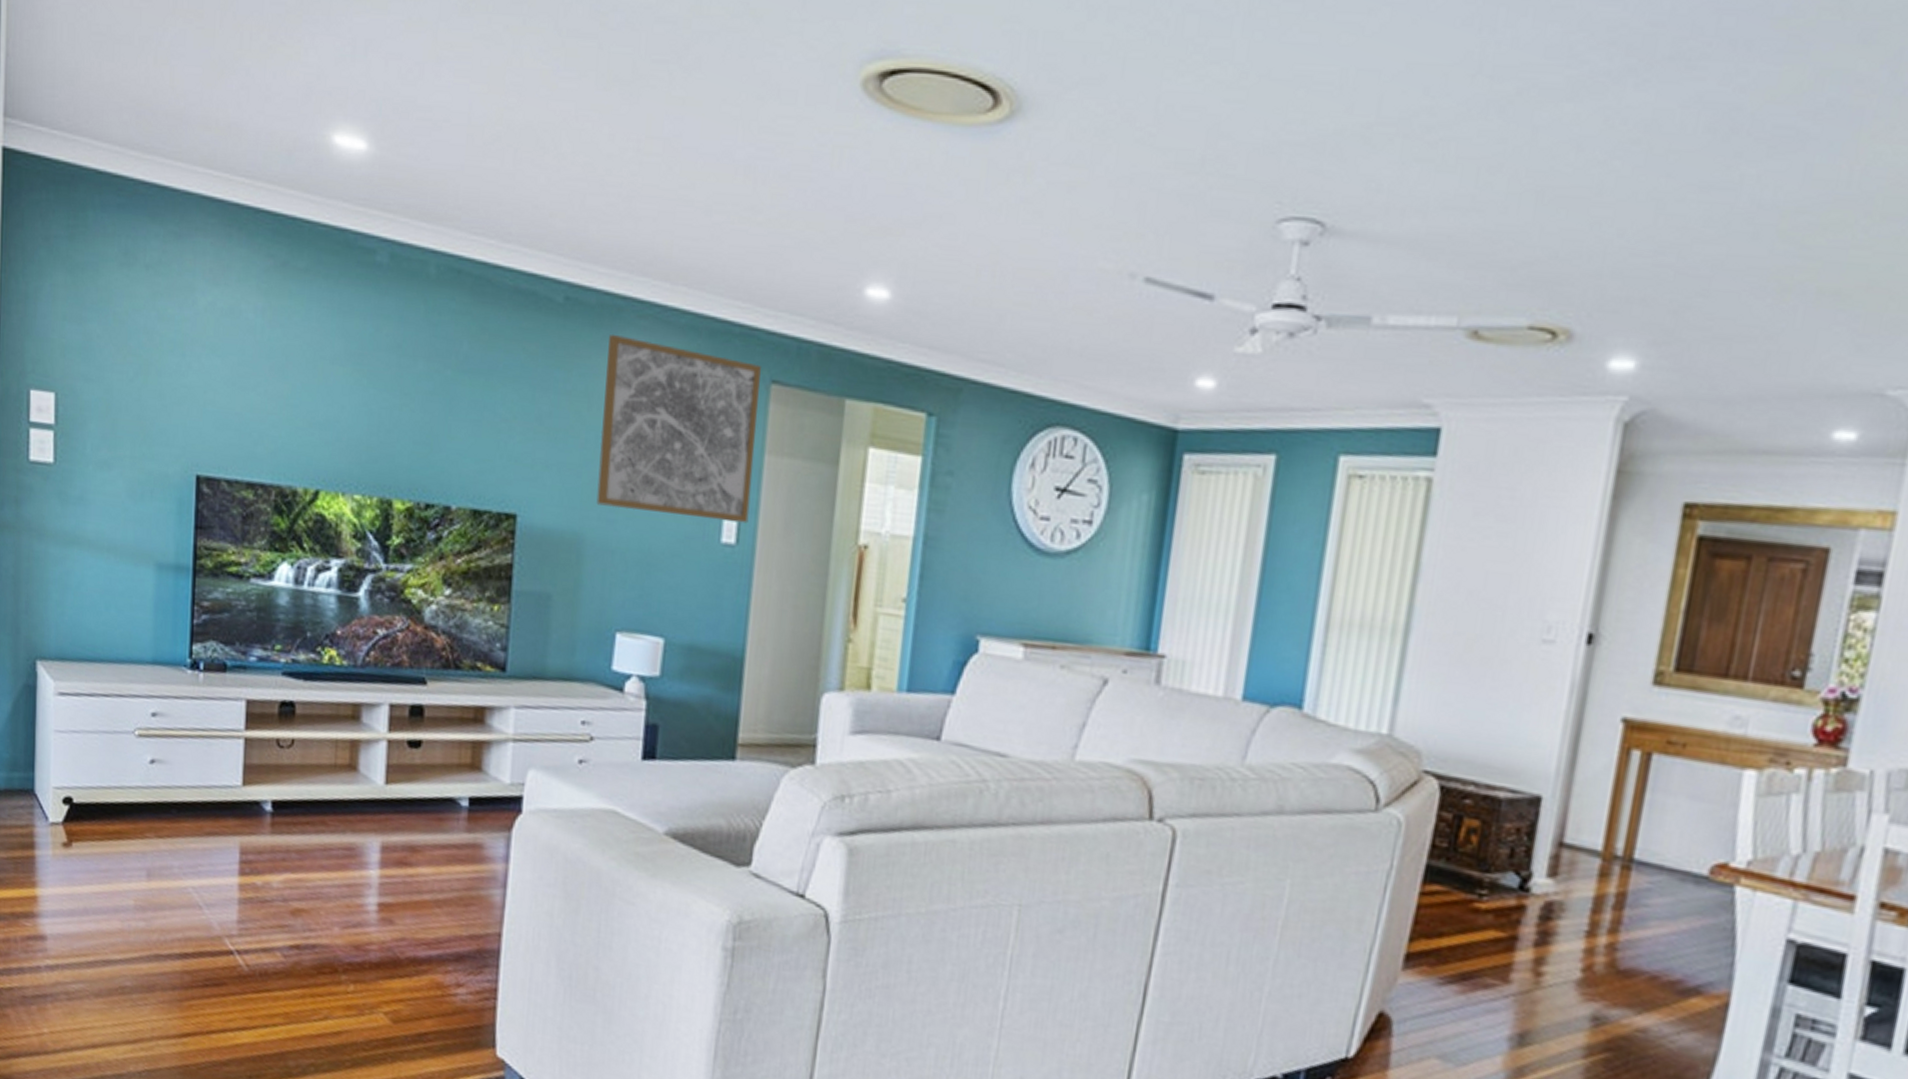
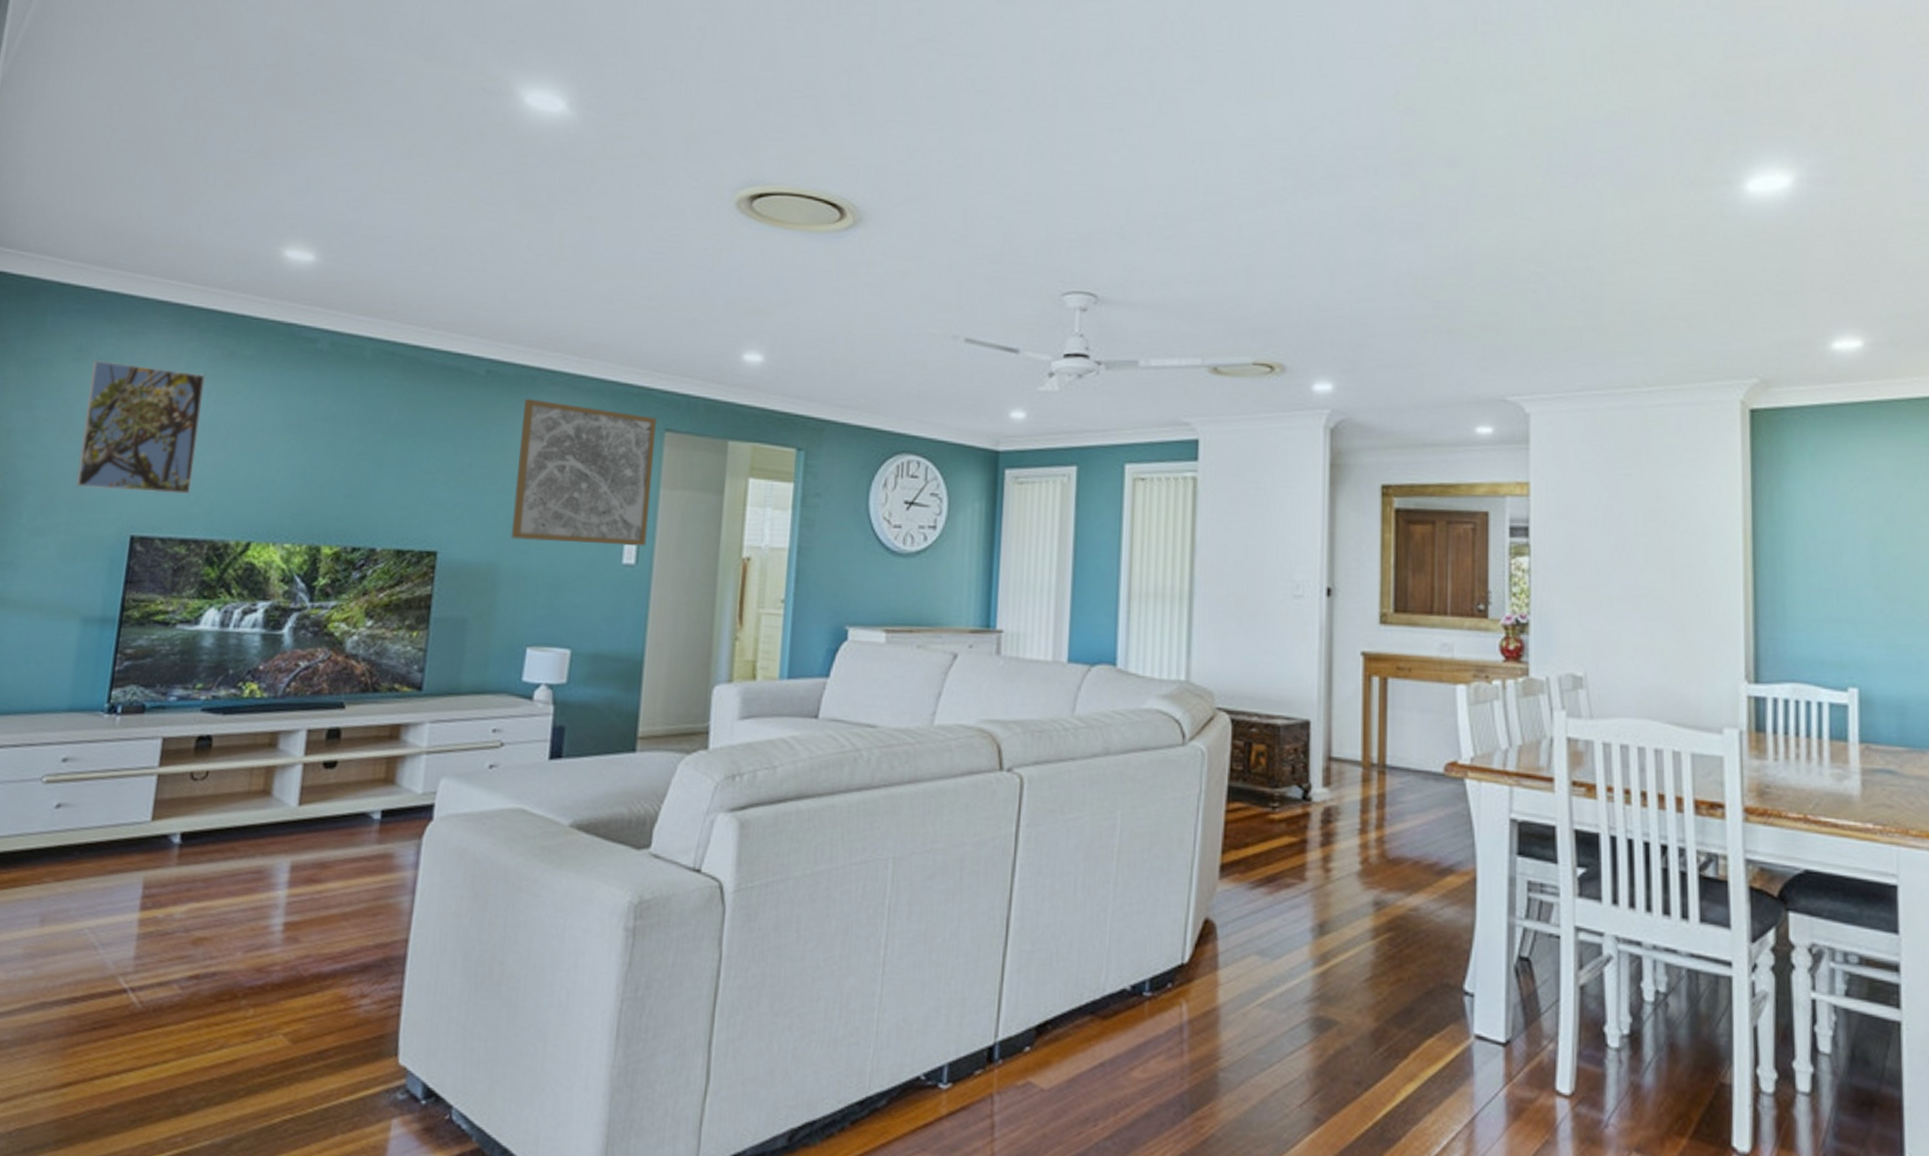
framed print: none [136,265,259,432] -> present [75,359,206,495]

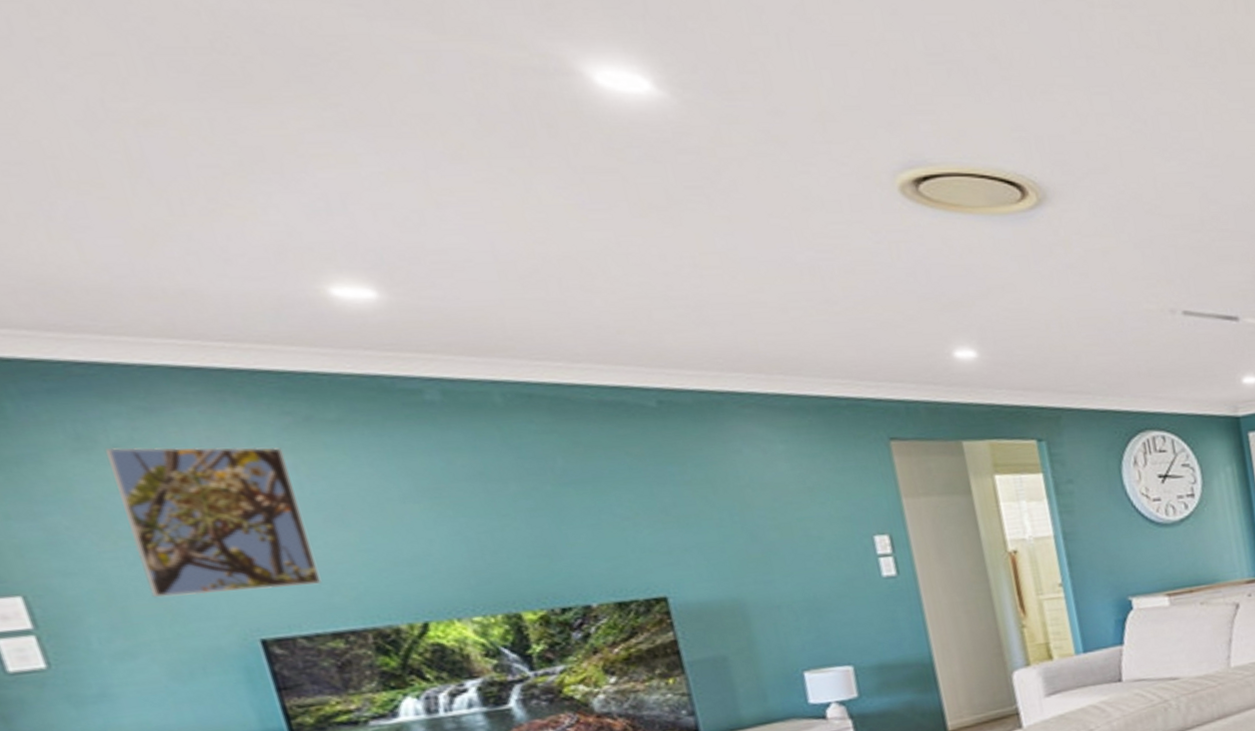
wall art: present [511,398,656,546] -> none [716,425,903,571]

